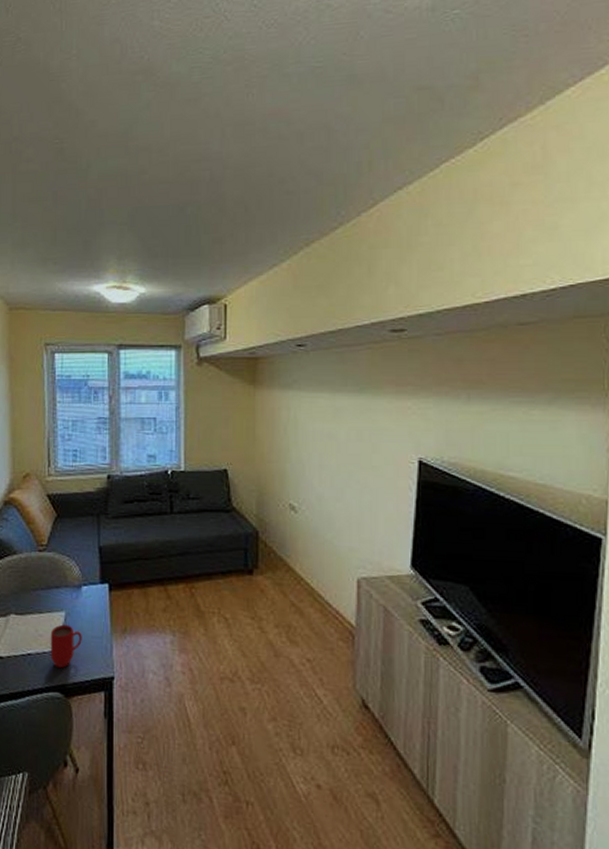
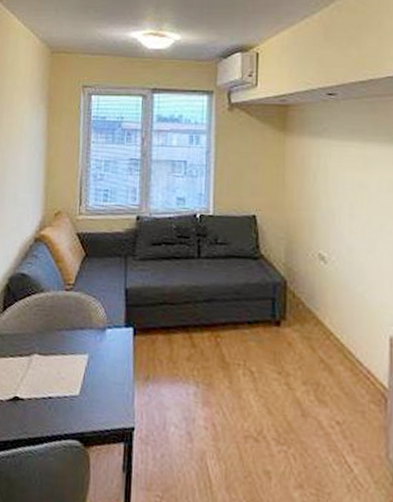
mug: present [50,624,82,668] -> none [71,367,104,414]

